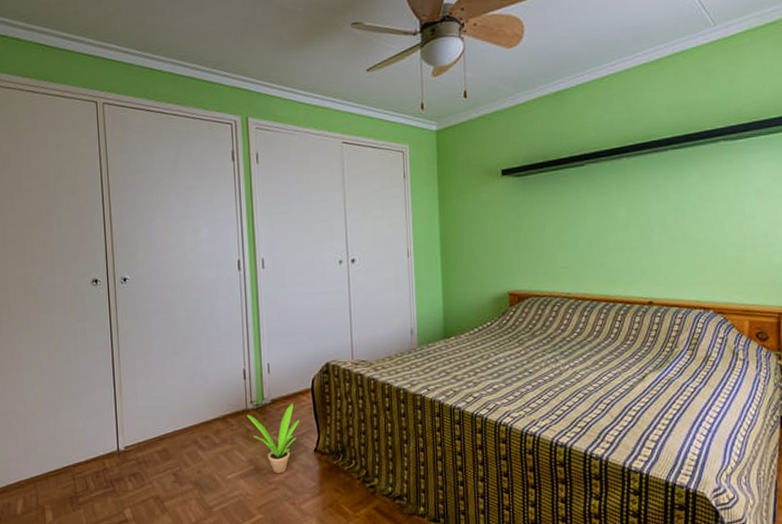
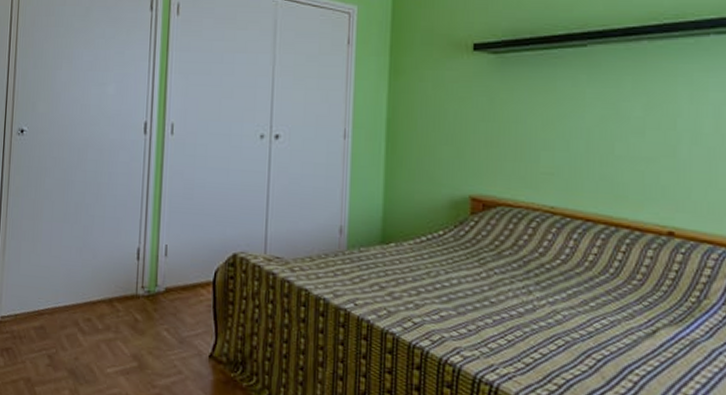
potted plant: present [246,403,300,474] -> none [135,295,196,378]

